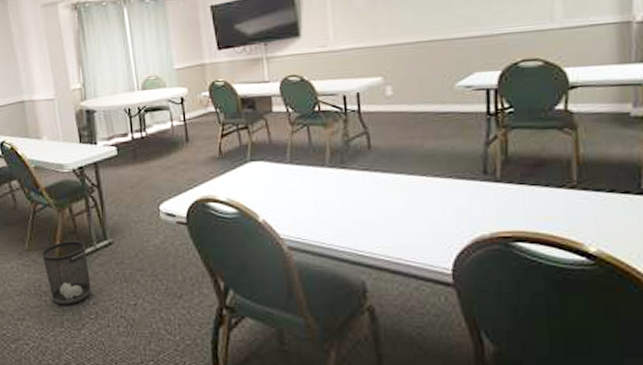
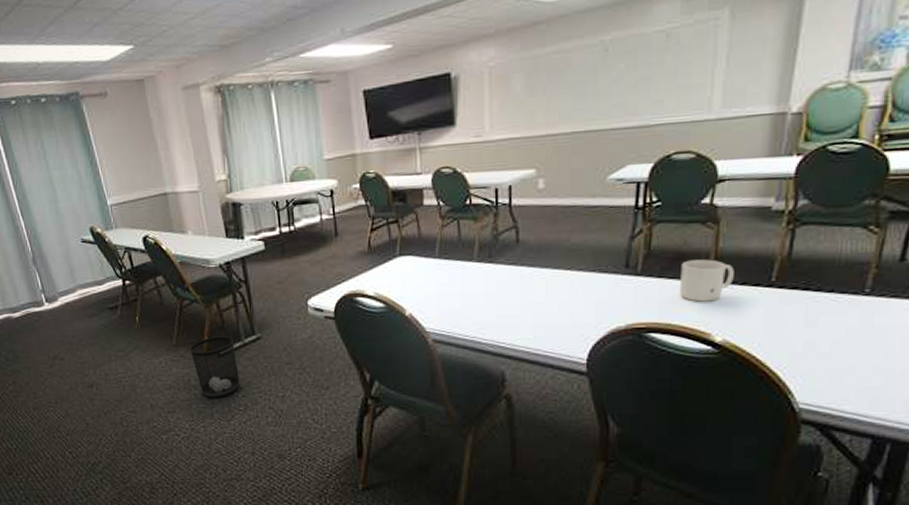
mug: none [542,165,601,210] -> present [679,259,734,302]

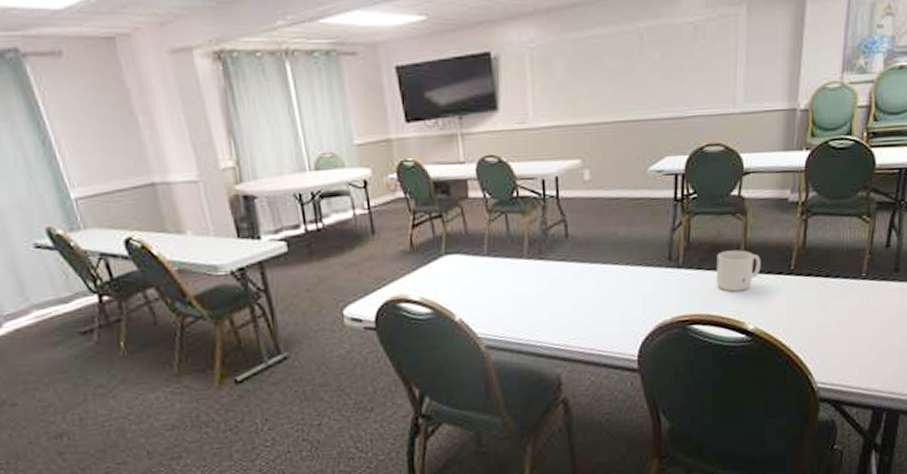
waste bin: present [189,336,240,398] -> none [196,358,265,436]

